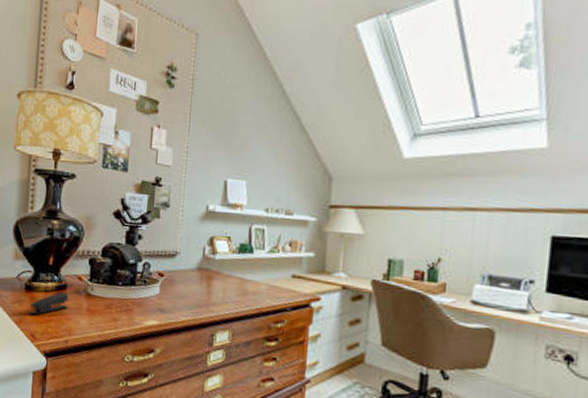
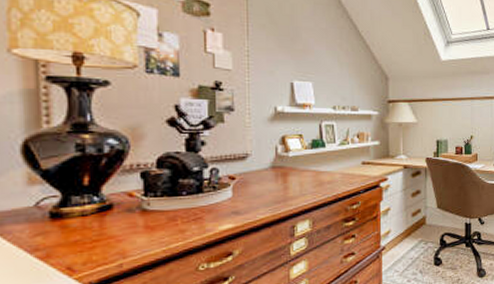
stapler: present [28,291,69,315] -> none [59,212,118,245]

